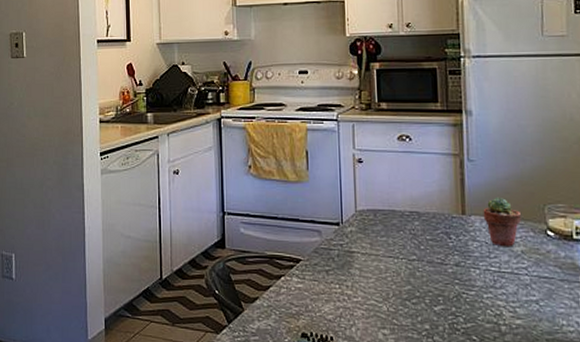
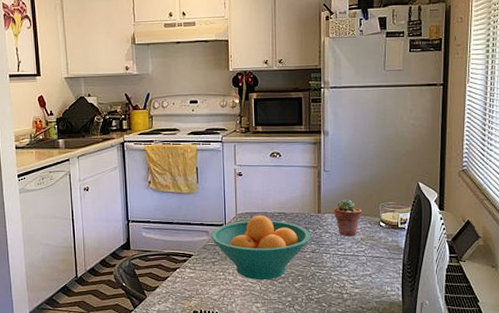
fruit bowl: none [323,213,454,299] -> present [210,214,312,280]

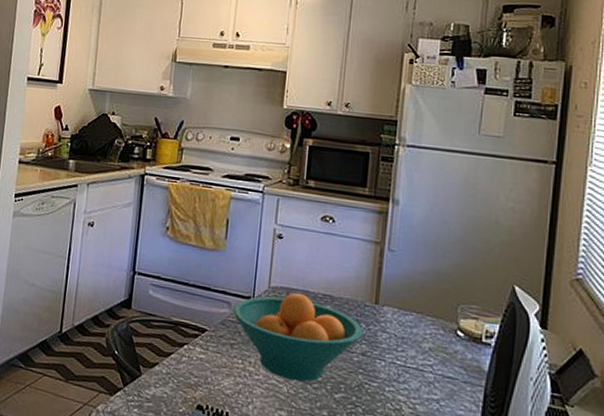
potted succulent: present [334,198,361,237] -> none [396,290,433,343]

